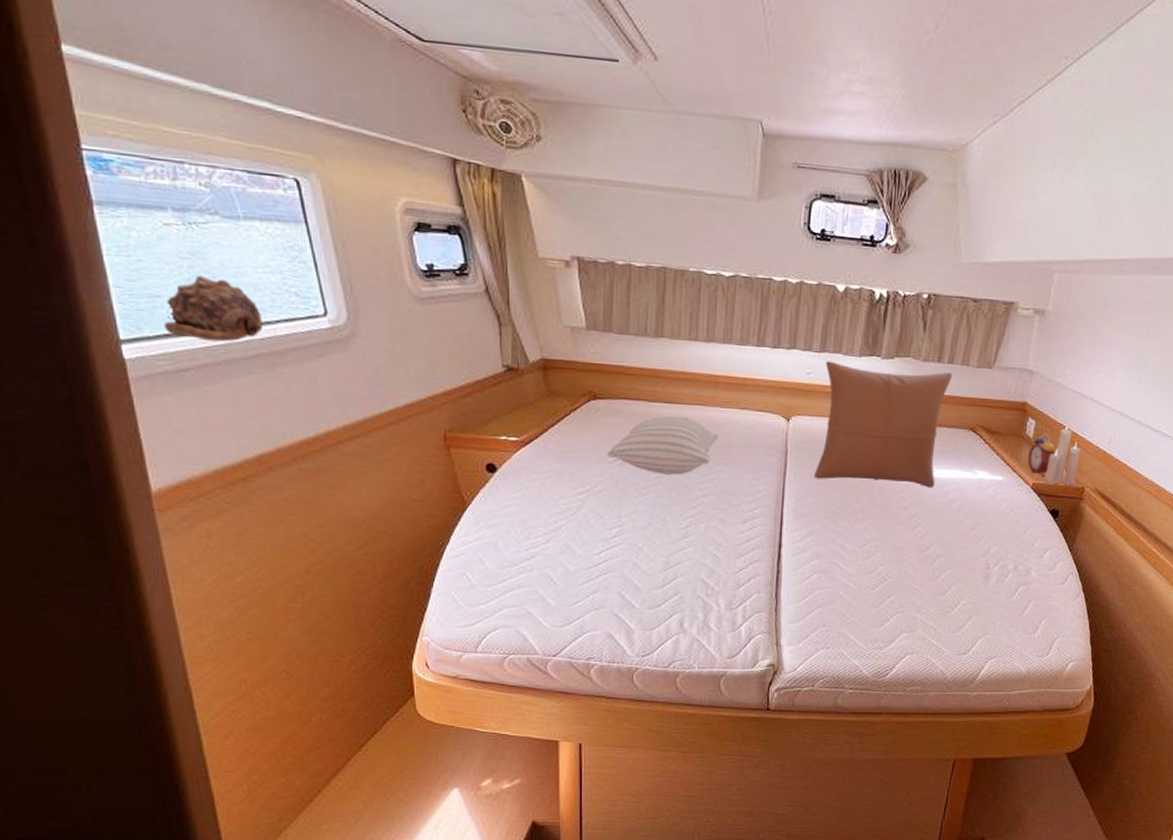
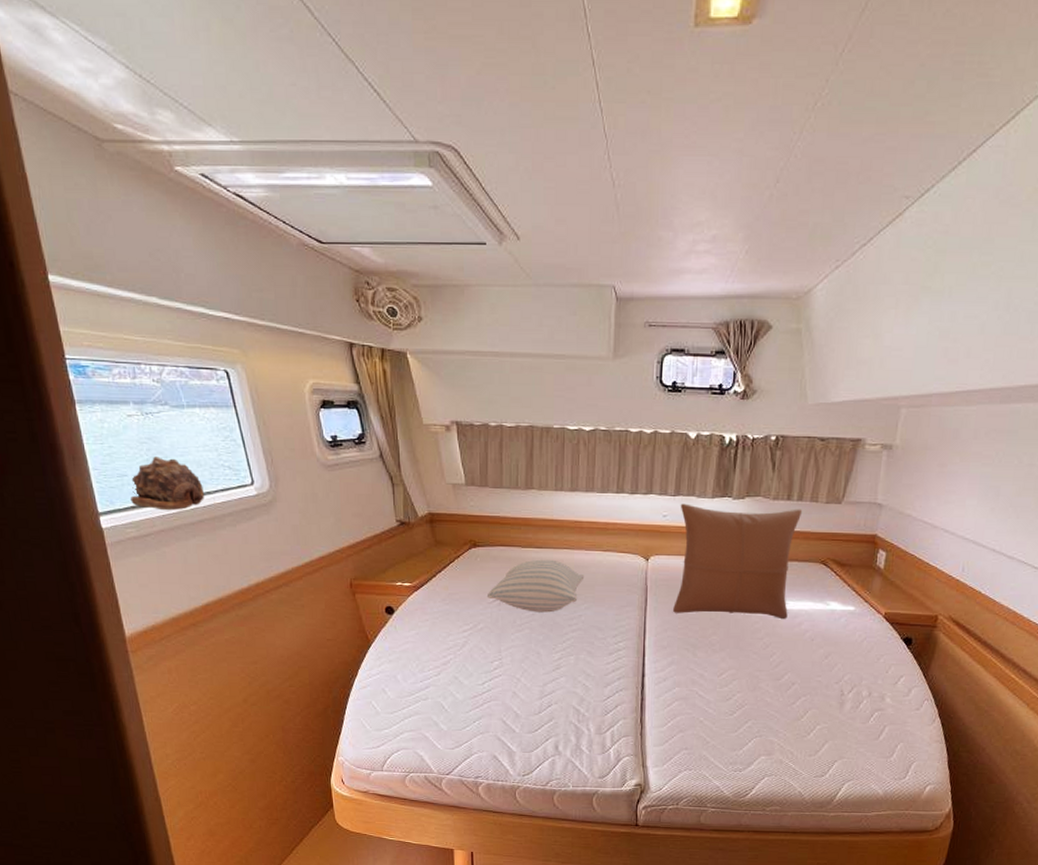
alarm clock: present [1027,433,1056,476] -> none [879,563,907,606]
candle: present [1043,427,1081,486] -> none [895,557,933,614]

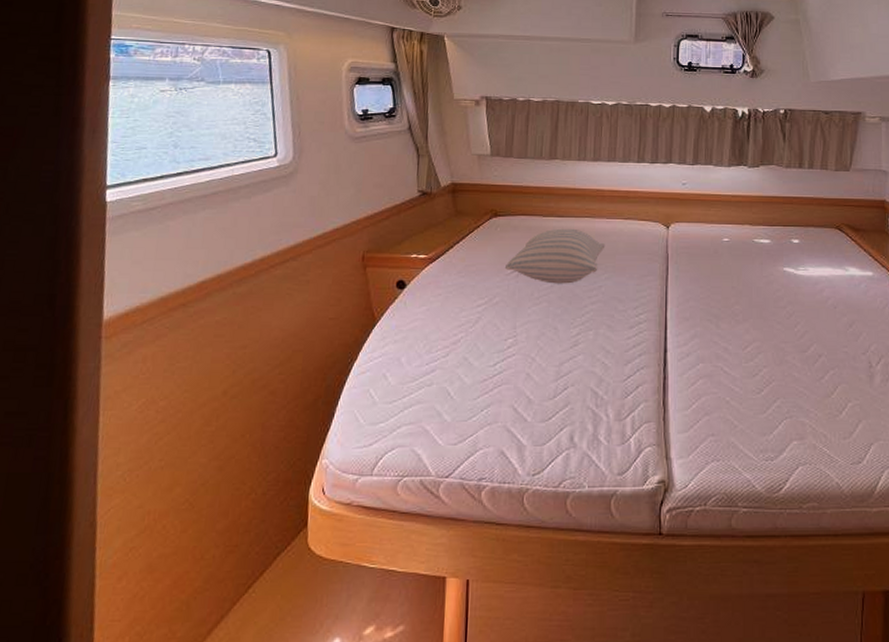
seashell: present [131,456,204,511] -> none [144,130,224,183]
pillow: present [673,503,803,619] -> none [695,172,814,285]

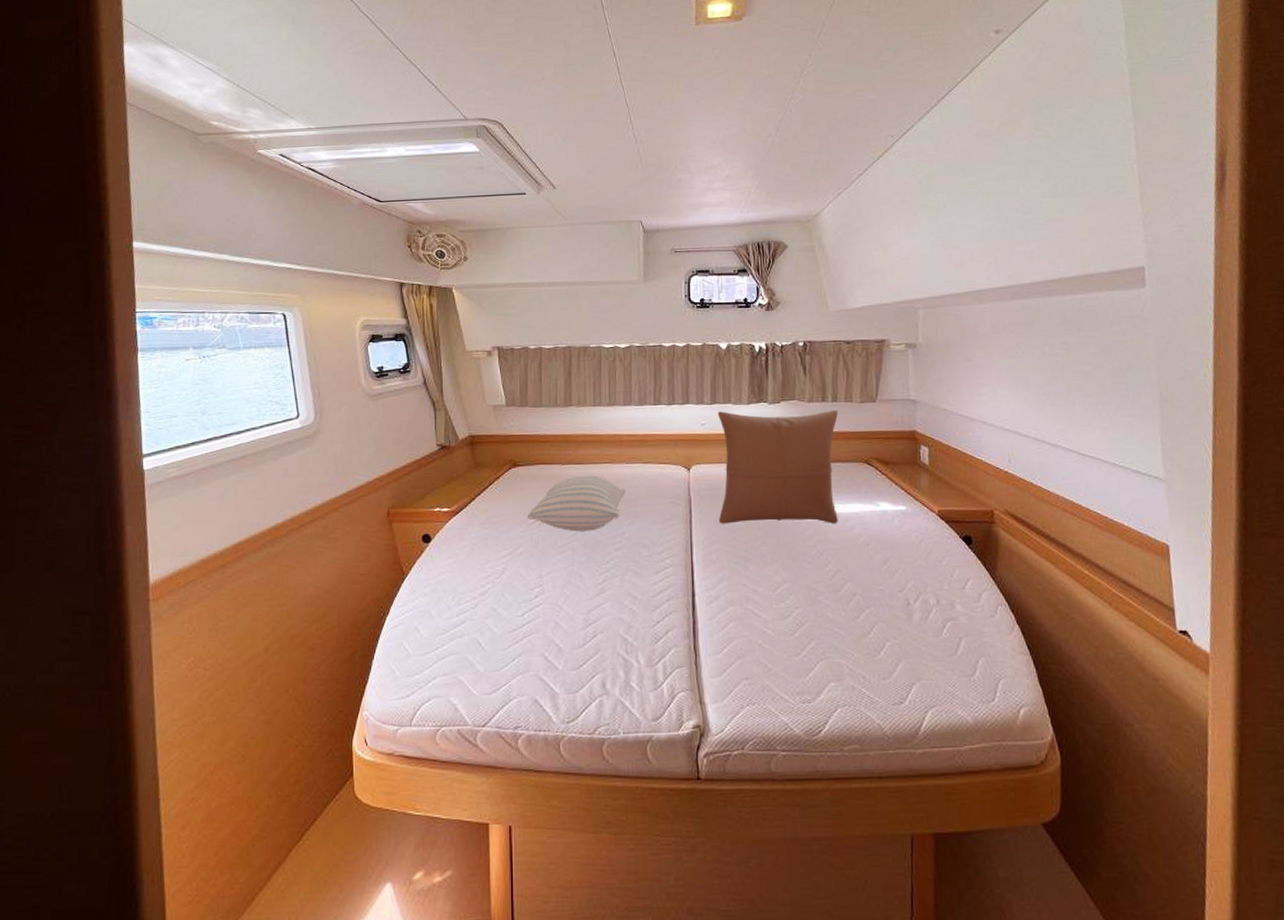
pillow: none [695,172,814,285] -> present [717,409,839,524]

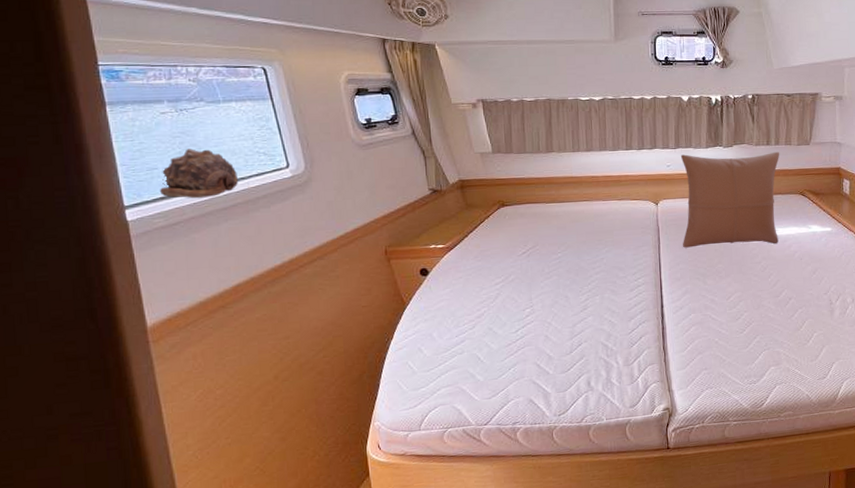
seashell: none [176,396,249,449] -> present [160,149,238,199]
pillow: present [528,475,626,532] -> none [517,211,604,260]

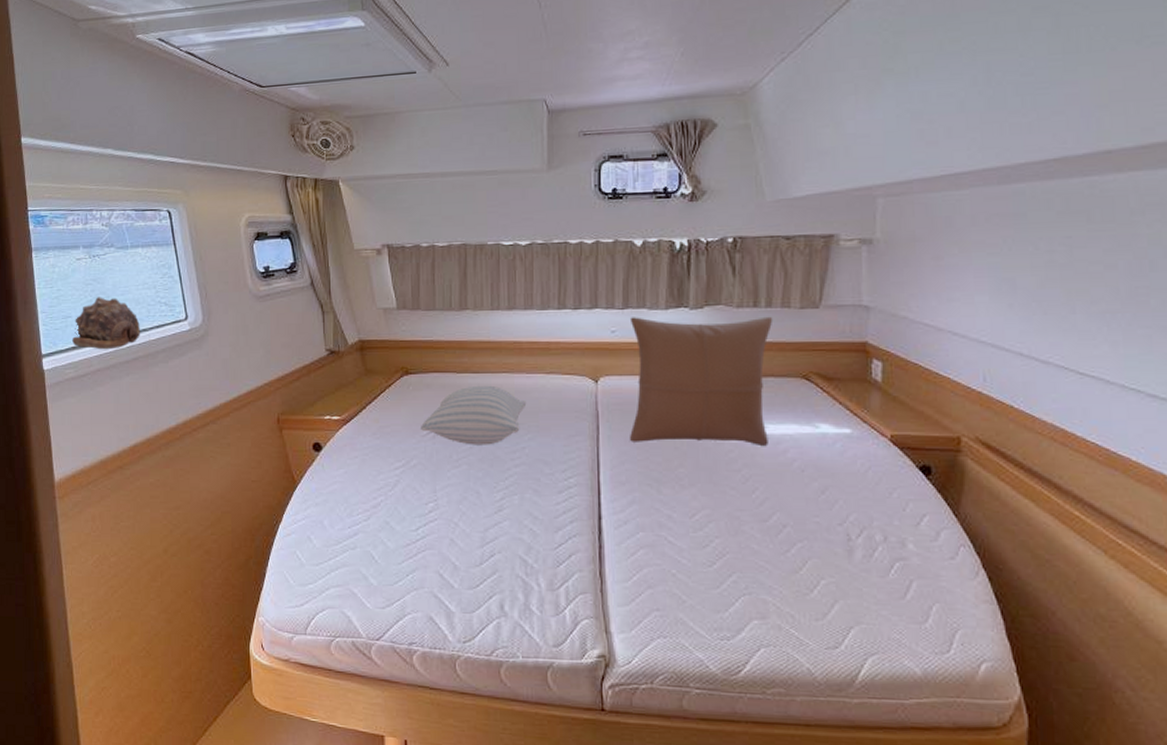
pillow: none [517,211,604,260] -> present [421,385,527,445]

